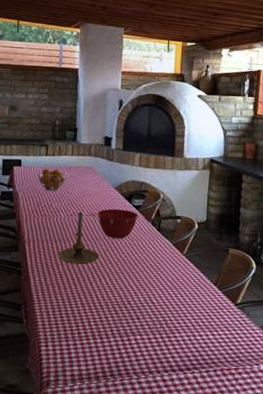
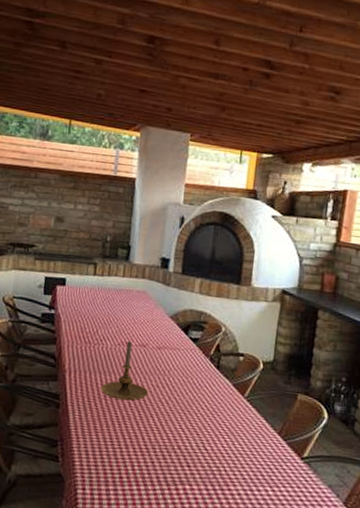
fruit basket: present [37,168,67,192] -> none [83,289,116,317]
mixing bowl: present [97,208,138,239] -> none [148,340,195,375]

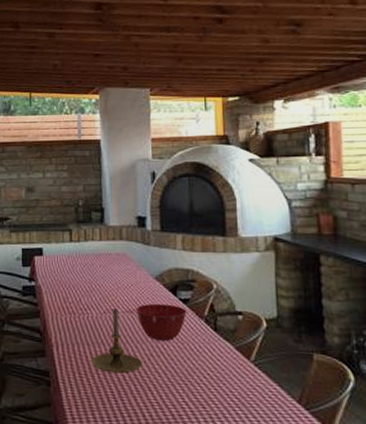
mixing bowl: none [148,340,195,375] -> present [136,303,187,342]

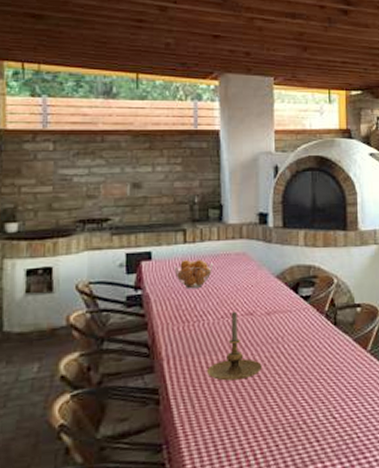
fruit basket: none [62,256,95,284] -> present [174,259,212,289]
mixing bowl: present [136,303,187,342] -> none [256,302,308,342]

